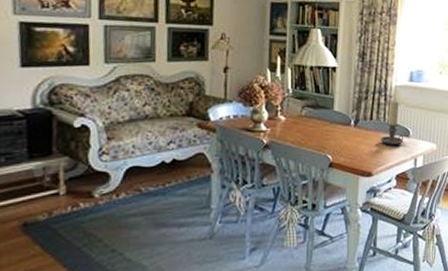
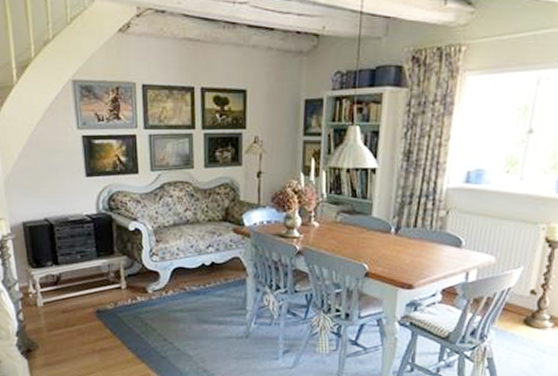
candle holder: present [380,101,404,145] -> none [425,206,454,256]

